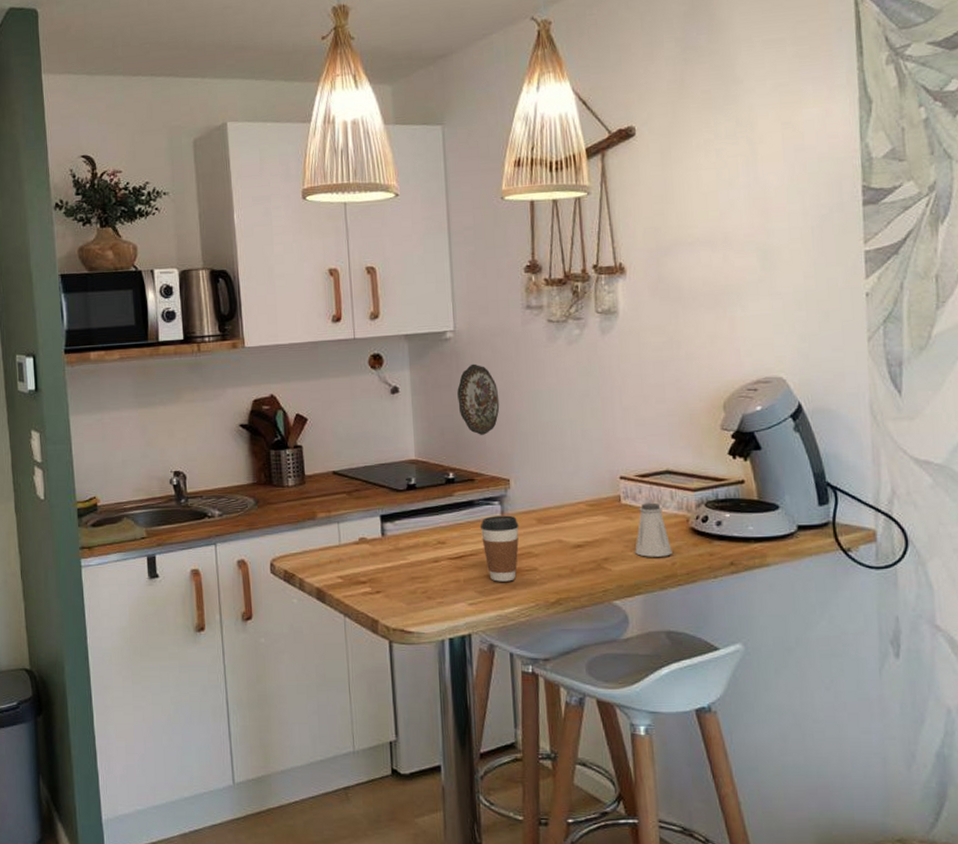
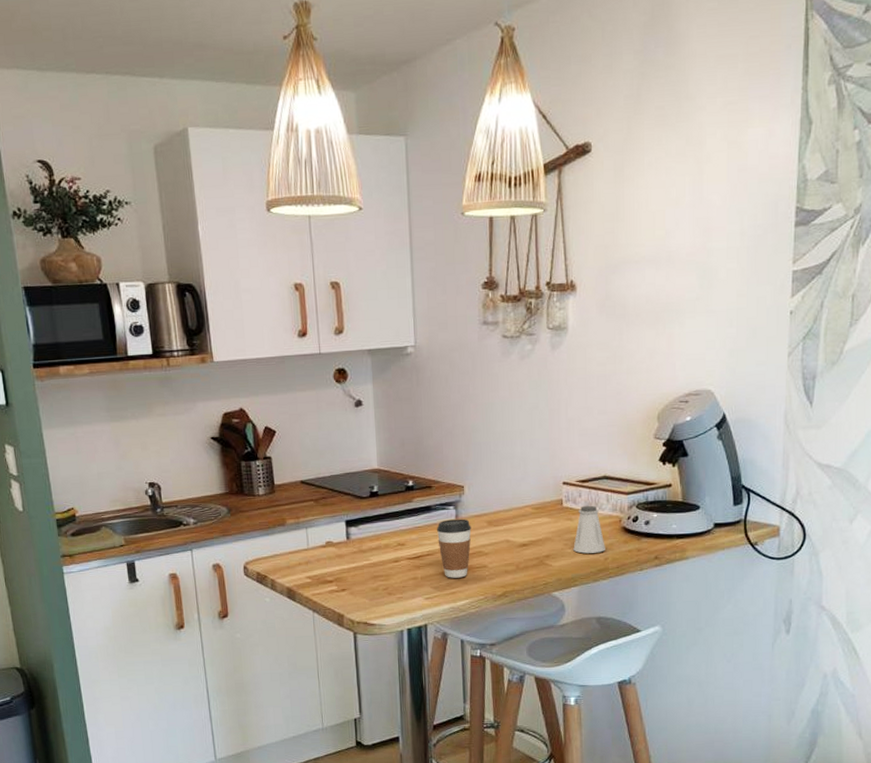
decorative plate: present [457,363,500,435] -> none [417,378,456,445]

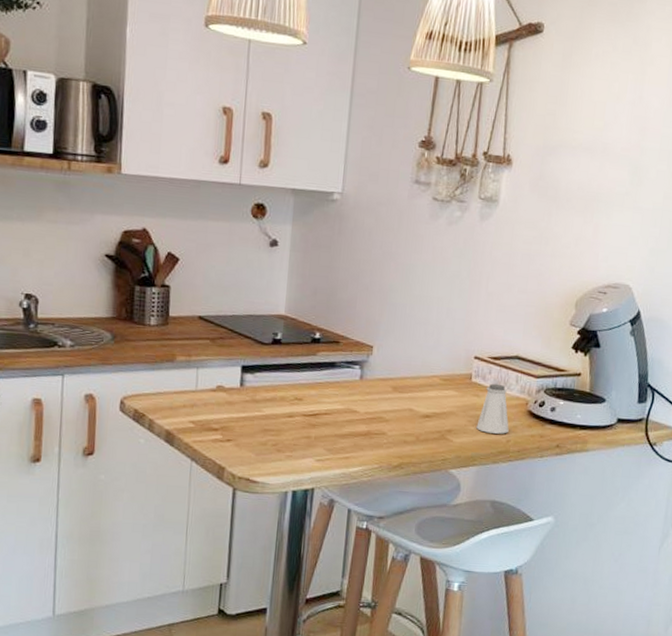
coffee cup: present [436,519,471,578] -> none [338,379,375,443]

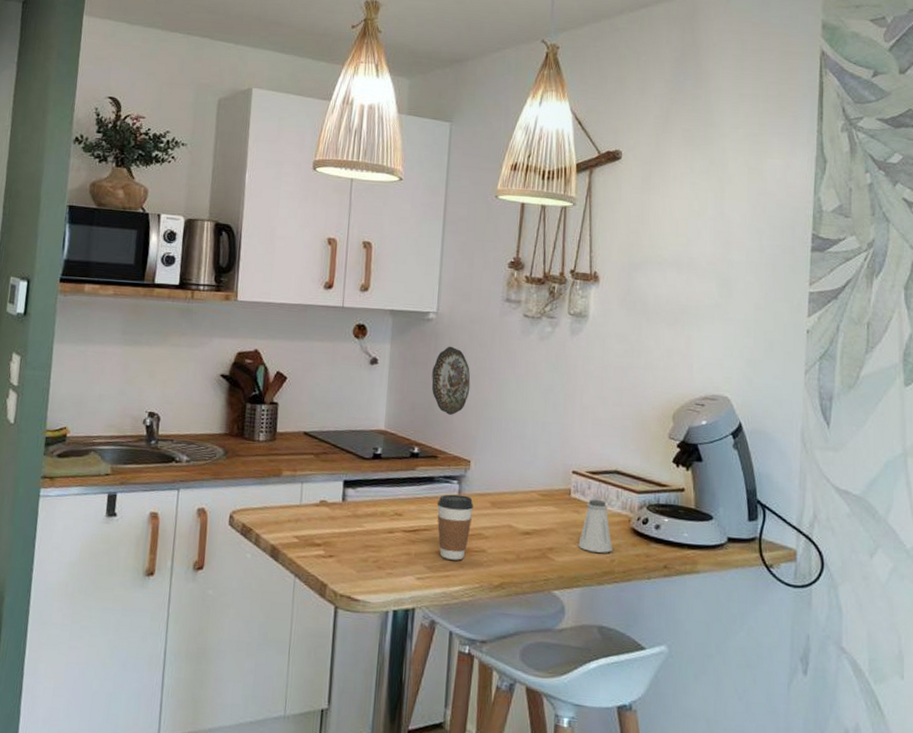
decorative plate: none [335,229,376,300] -> present [432,346,471,415]
coffee cup: none [338,379,375,443] -> present [436,494,474,561]

